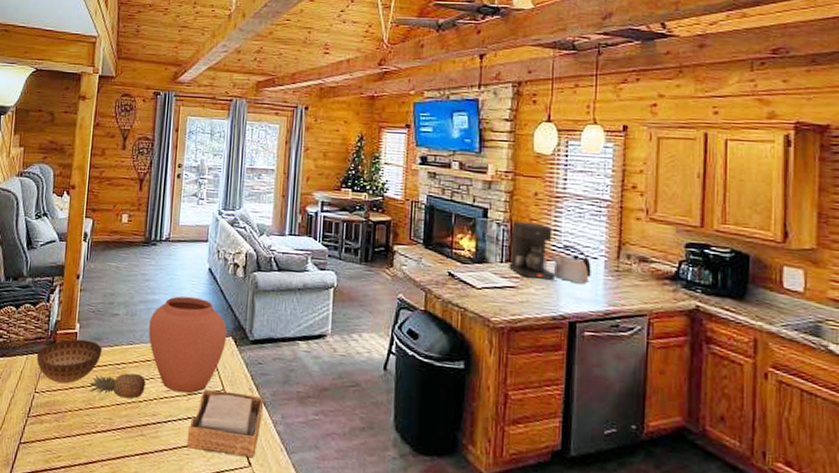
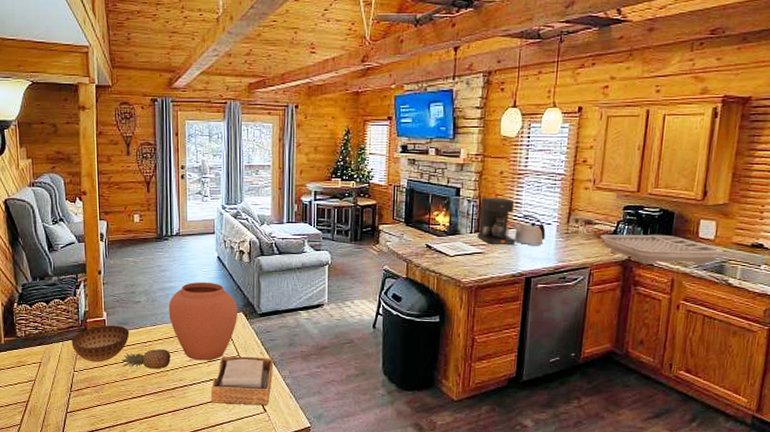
dish rack: none [658,276,817,324] -> present [600,234,723,266]

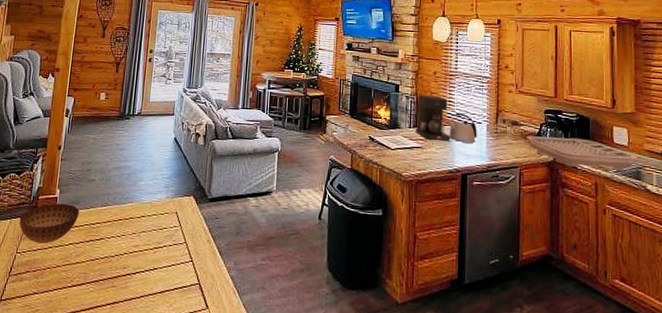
fruit: present [121,349,171,369] -> none [66,232,118,254]
vase: present [168,281,239,361] -> none [120,162,190,247]
napkin holder: present [210,356,274,406] -> none [152,242,220,301]

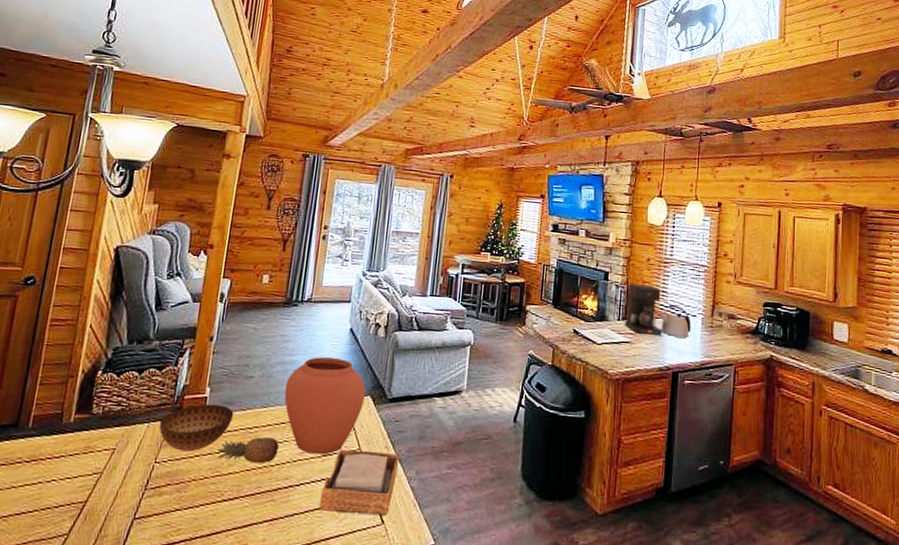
fruit: none [66,232,118,254] -> present [216,437,279,463]
vase: none [120,162,190,247] -> present [284,357,366,455]
napkin holder: none [152,242,220,301] -> present [319,449,400,516]
dish rack: present [526,135,637,171] -> none [742,330,857,369]

